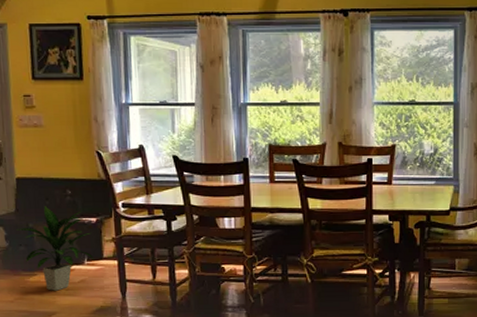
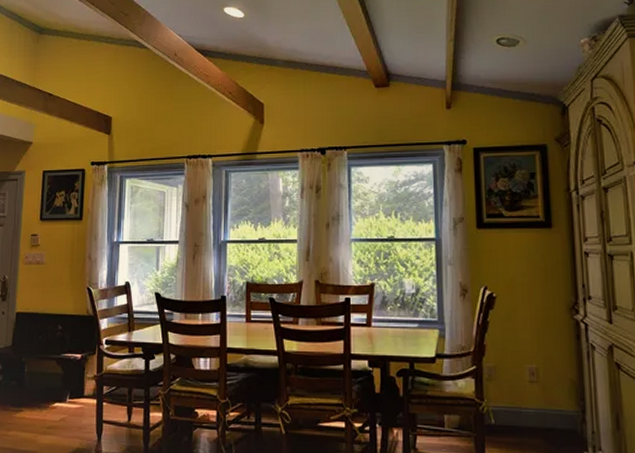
indoor plant: present [16,206,95,291] -> none [10,341,76,429]

